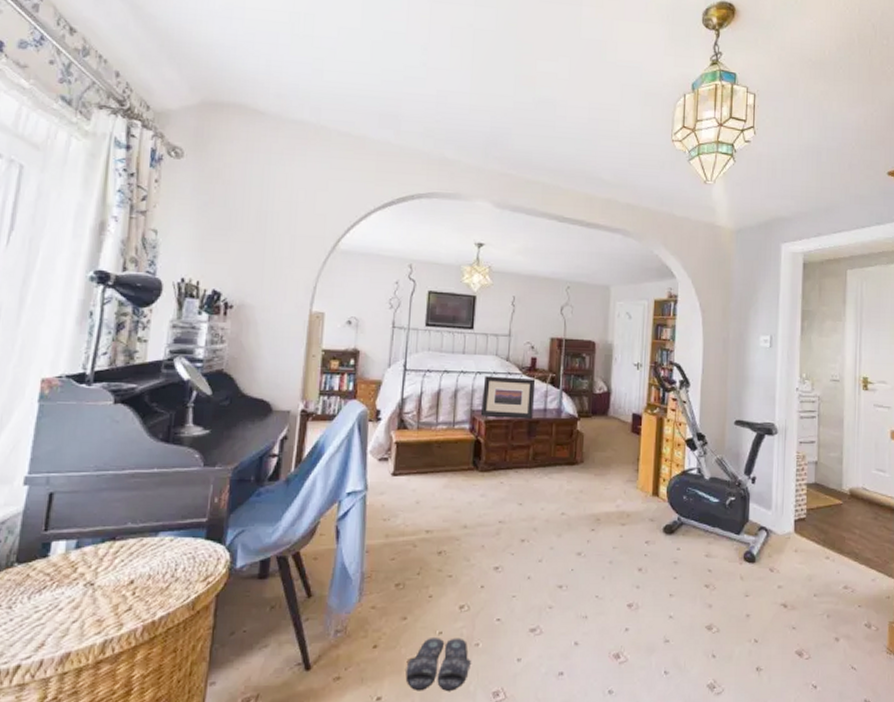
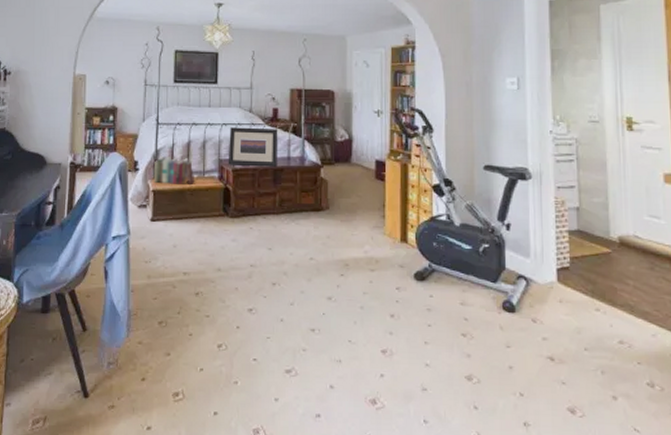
books: none [397,404,443,437] -> present [153,155,194,186]
slippers: present [405,638,471,691] -> none [172,374,231,425]

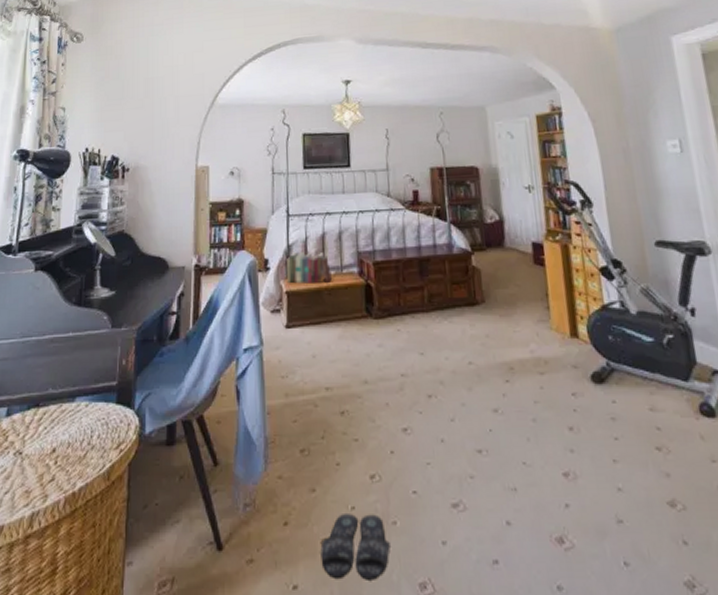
slippers: none [172,374,231,425] -> present [320,514,390,580]
picture frame: present [228,127,278,167] -> none [367,213,423,258]

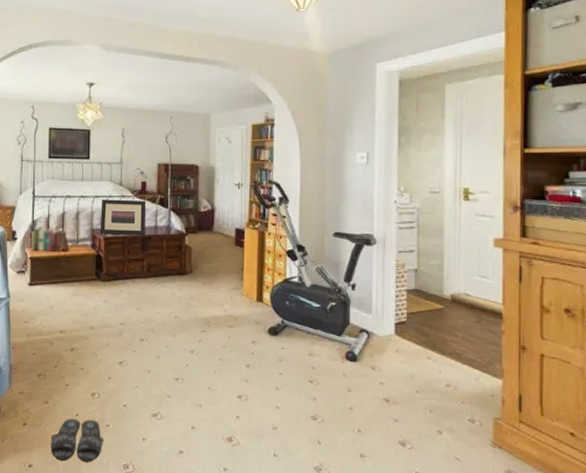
picture frame: none [367,213,423,258] -> present [100,199,146,235]

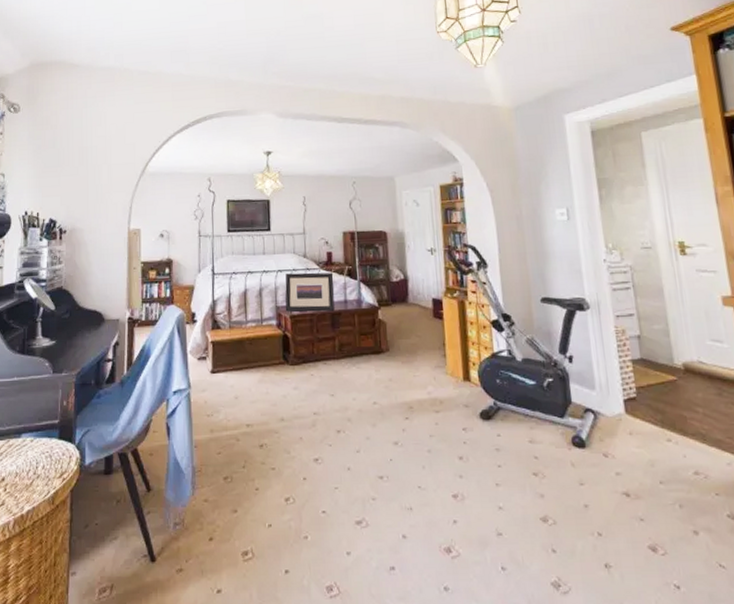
books: present [31,226,69,253] -> none [211,305,253,335]
slippers: present [50,419,103,462] -> none [241,530,302,585]

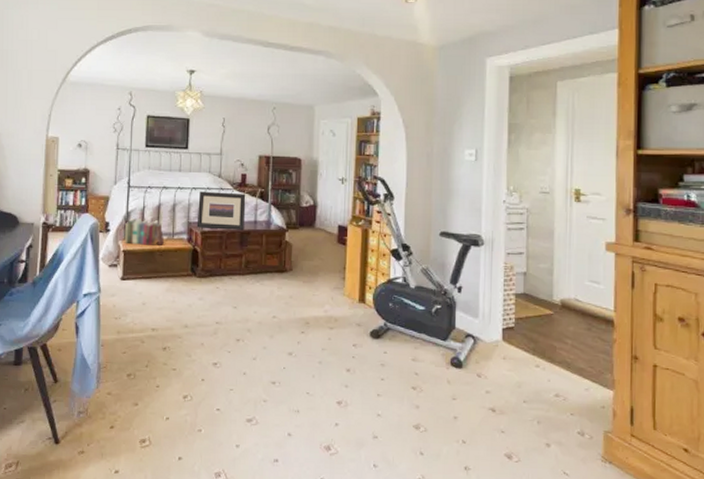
books: none [211,305,253,335] -> present [124,217,164,247]

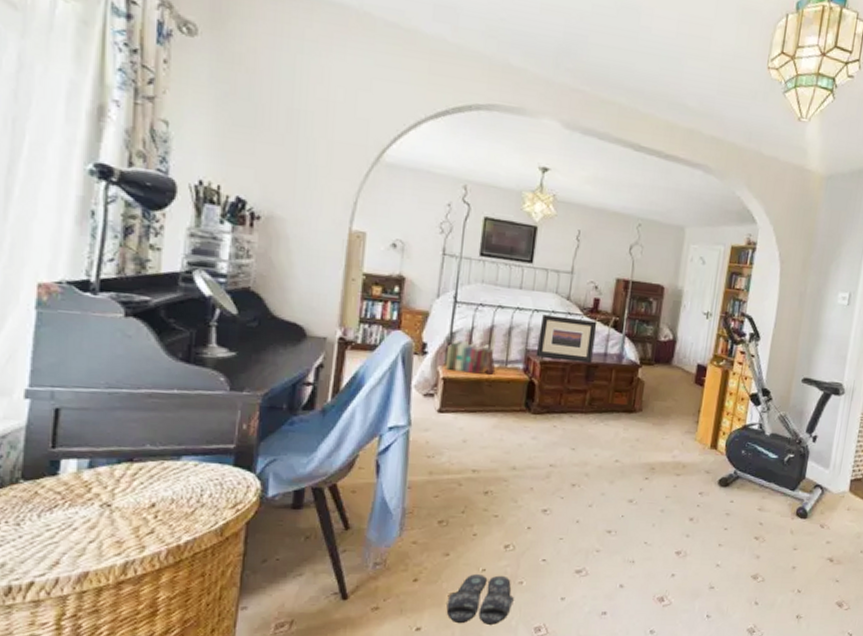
slippers: none [139,422,195,469] -> present [446,574,514,625]

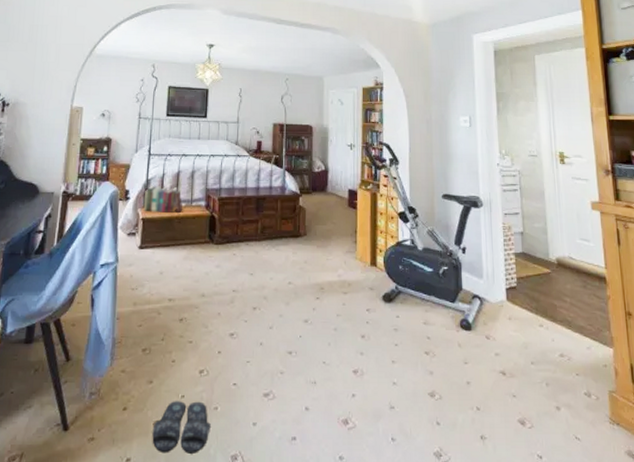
picture frame: present [536,314,597,363] -> none [214,158,262,196]

